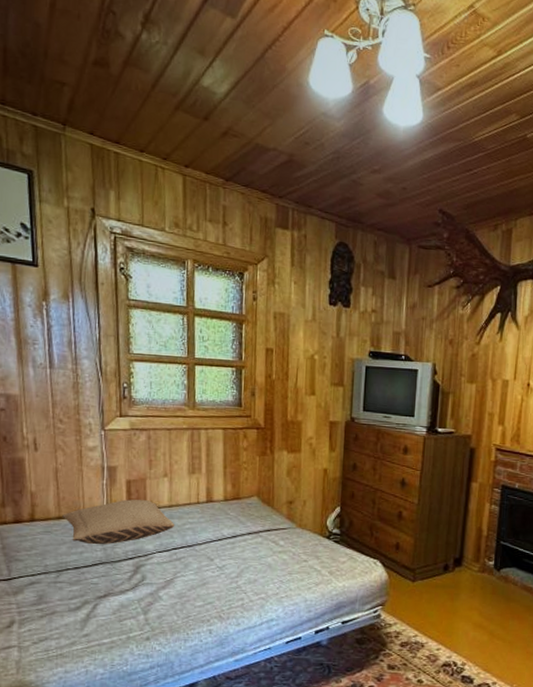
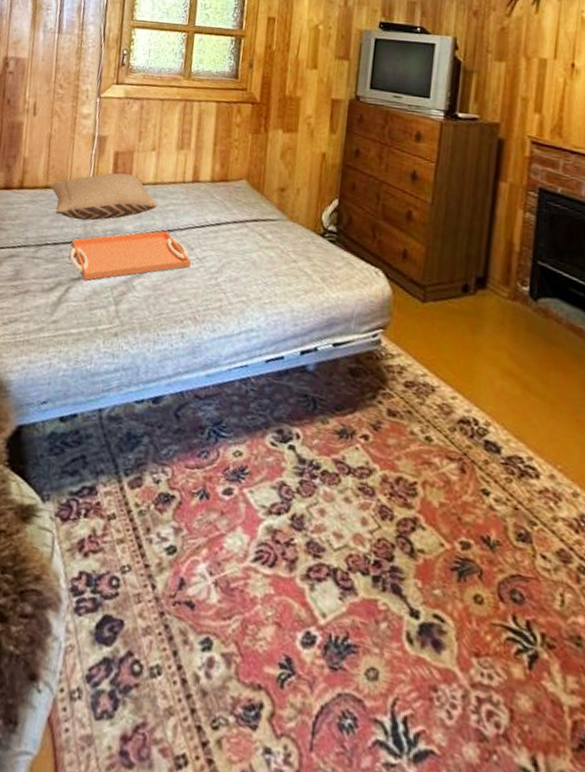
serving tray: none [92,546,212,597] -> present [69,230,191,281]

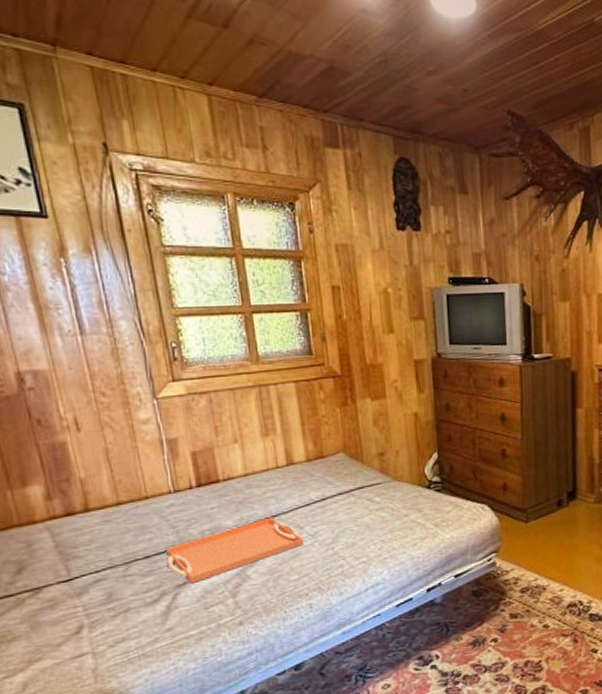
pillow: present [49,172,158,221] -> none [121,470,255,529]

